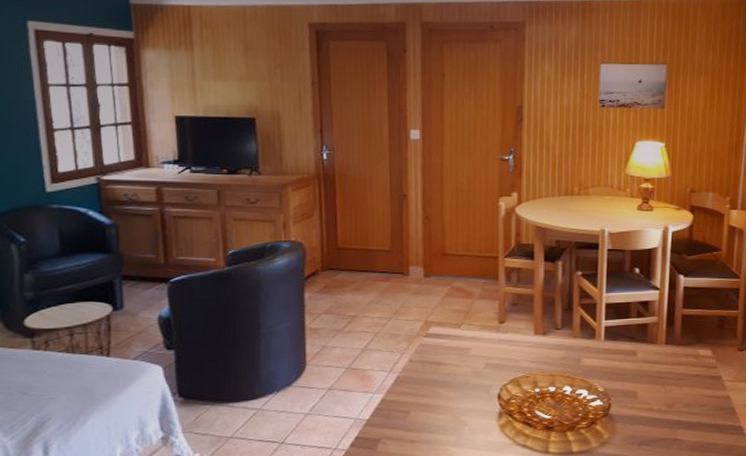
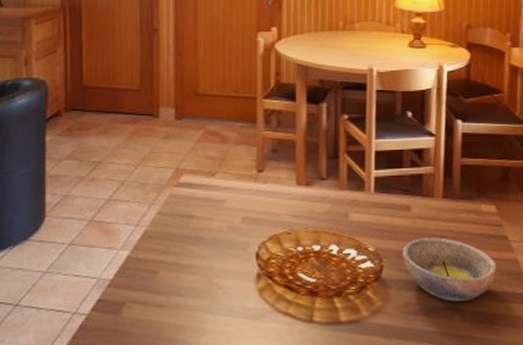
bowl: none [628,378,711,433] -> present [402,237,497,302]

